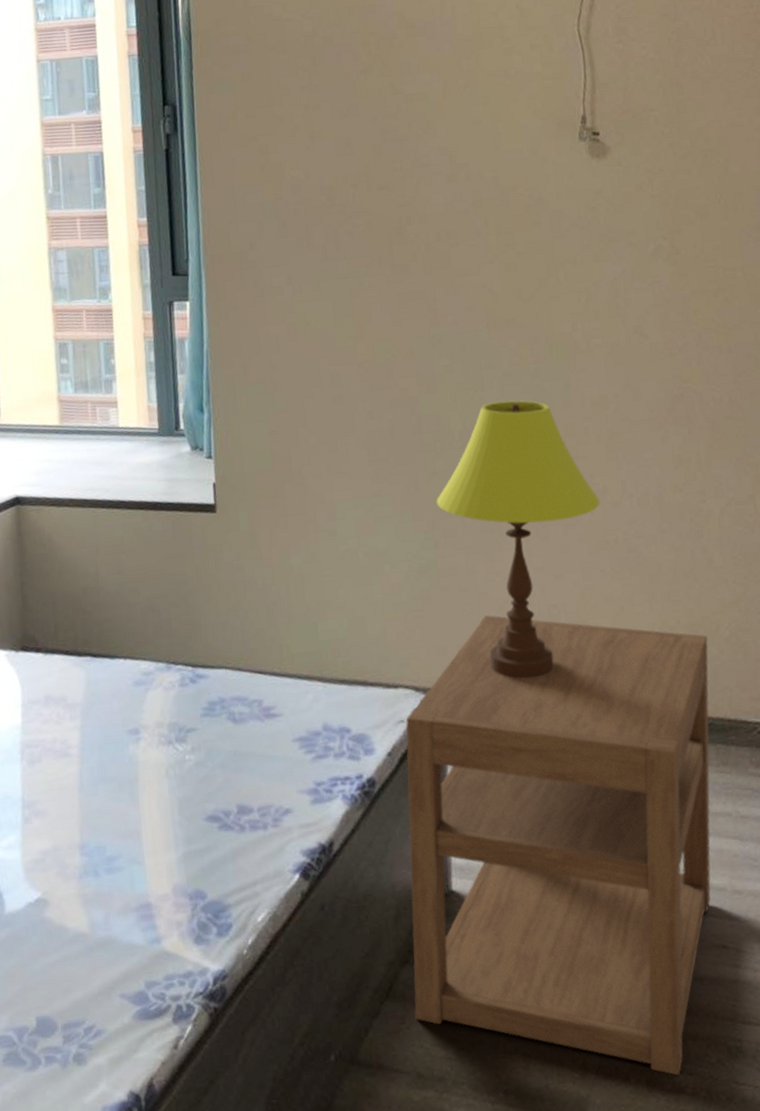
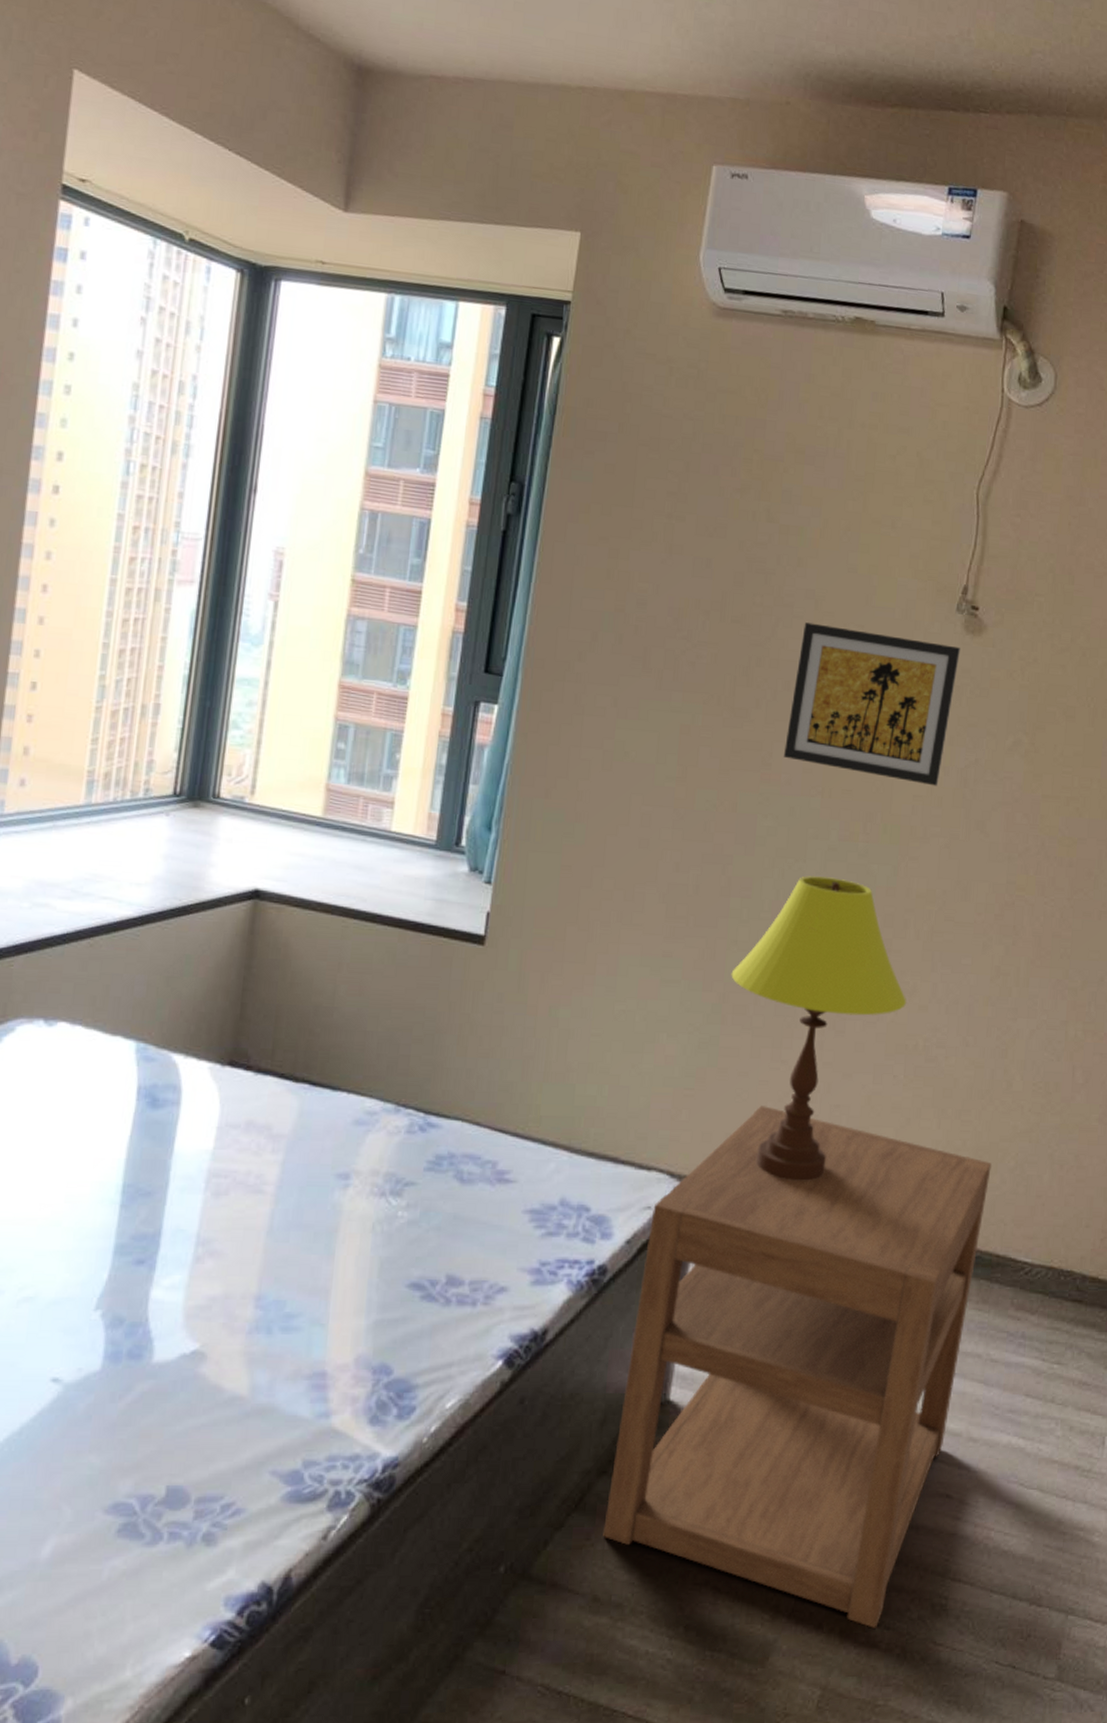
wall art: none [443,172,592,302] -> present [784,622,960,786]

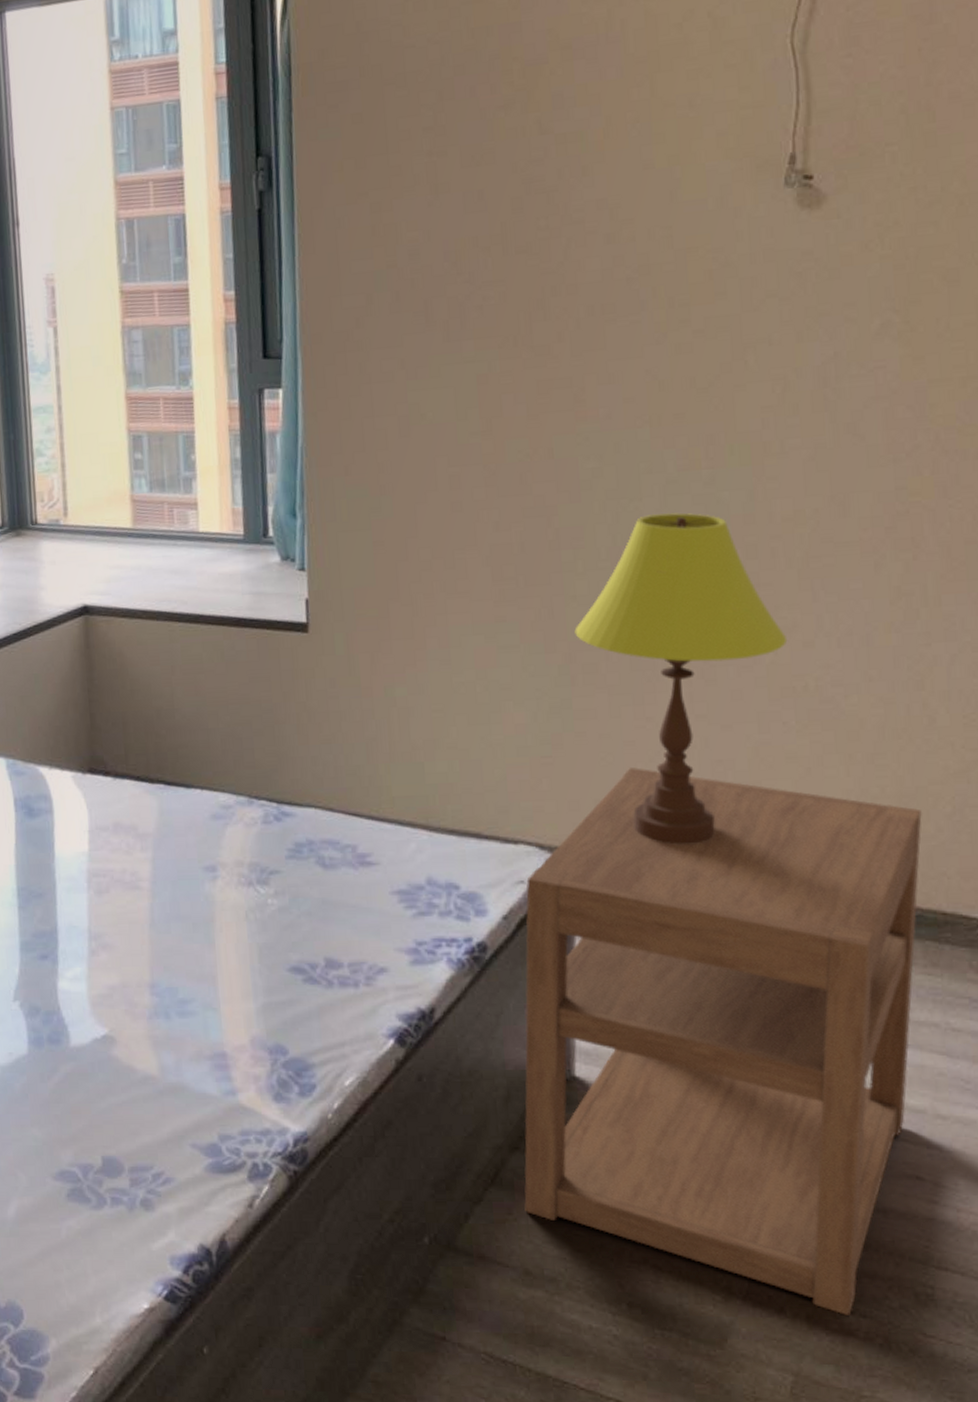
wall art: present [784,622,960,786] -> none [598,227,797,393]

